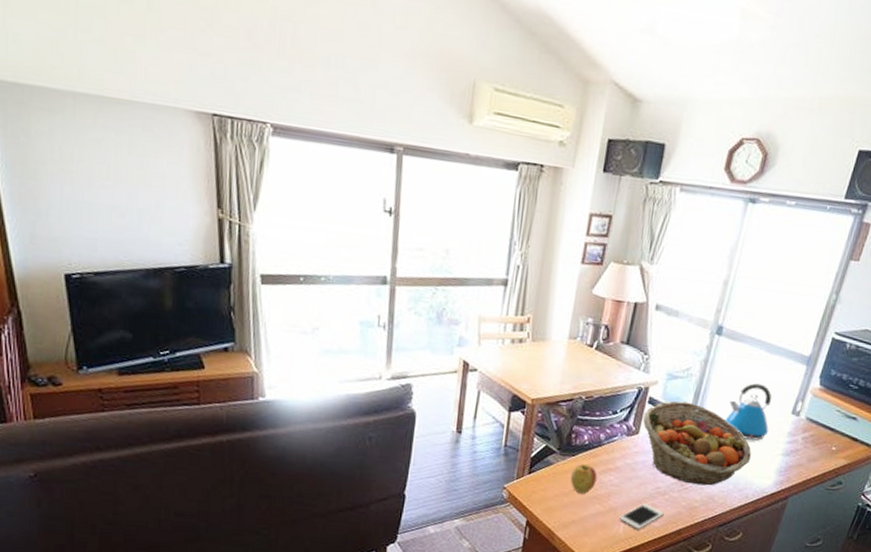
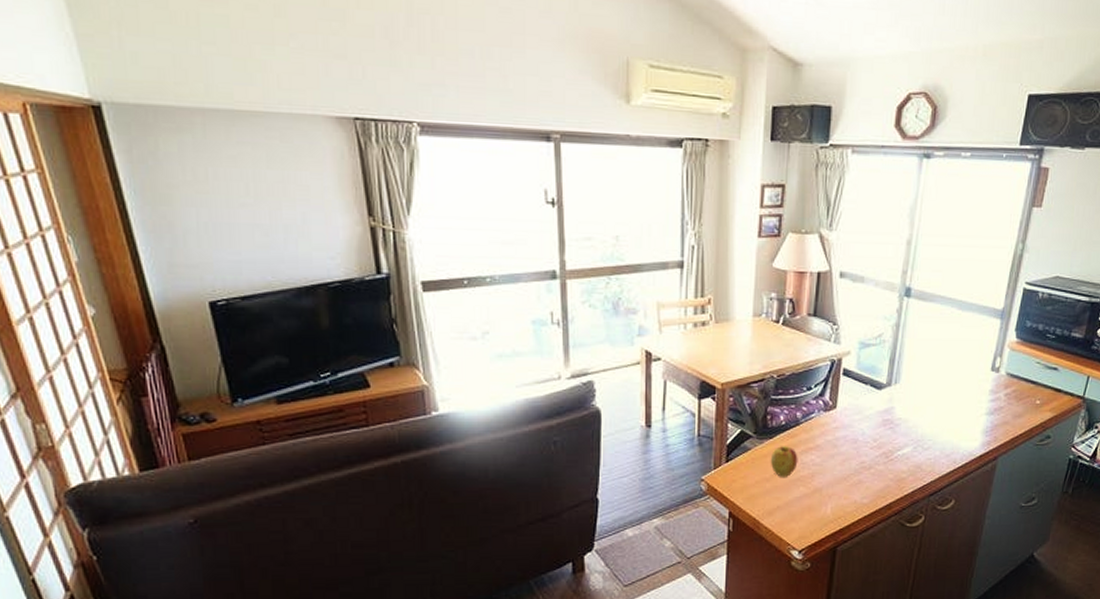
cell phone: present [619,503,664,529] -> none [826,480,871,508]
fruit basket: present [643,400,751,486] -> none [838,369,954,455]
kettle: present [725,383,772,441] -> none [924,343,972,402]

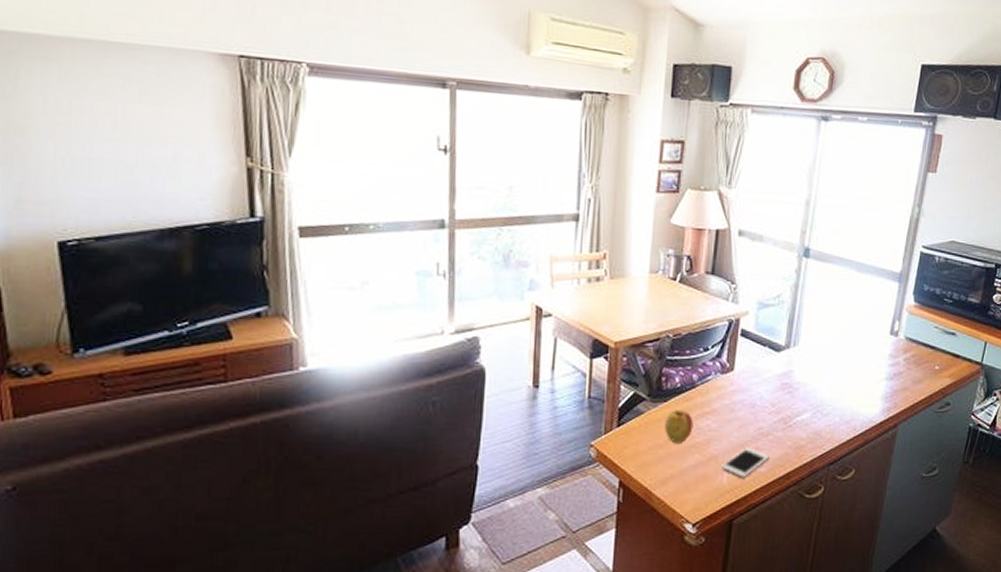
cell phone: none [826,480,871,508] -> present [722,447,769,477]

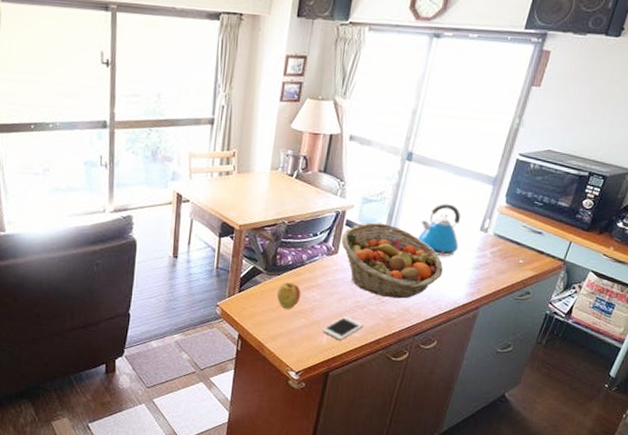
fruit basket: none [736,330,854,421] -> present [341,222,443,299]
kettle: none [823,305,871,366] -> present [417,204,461,256]

